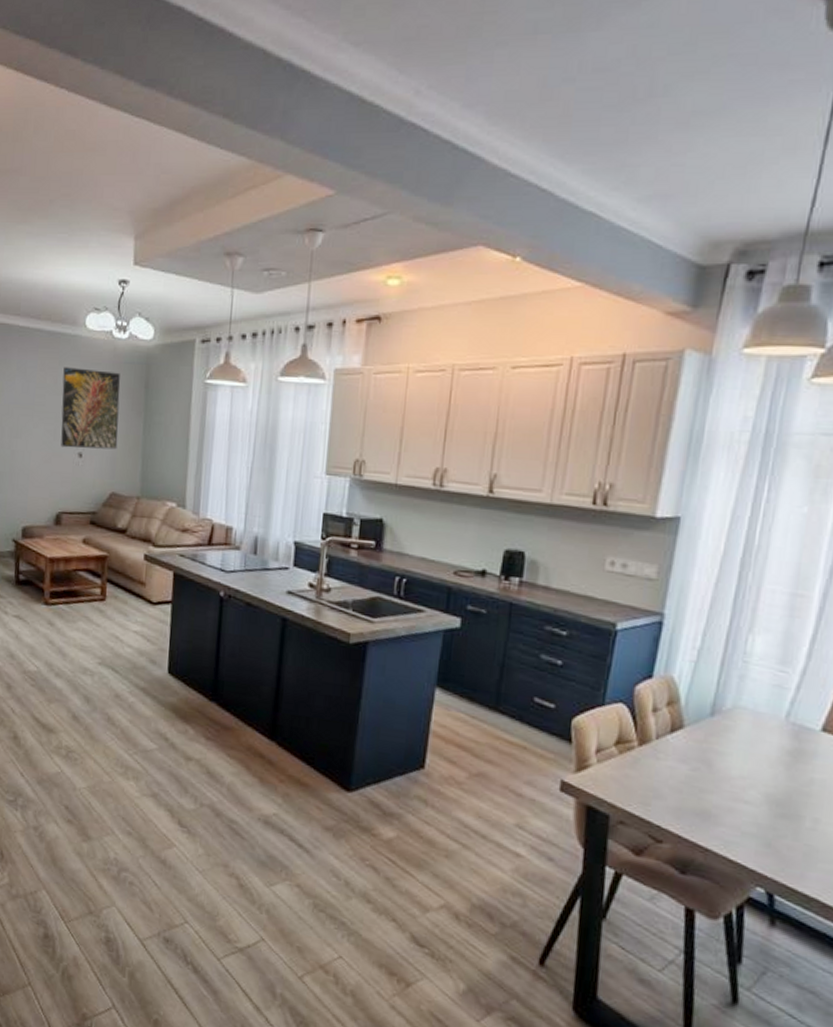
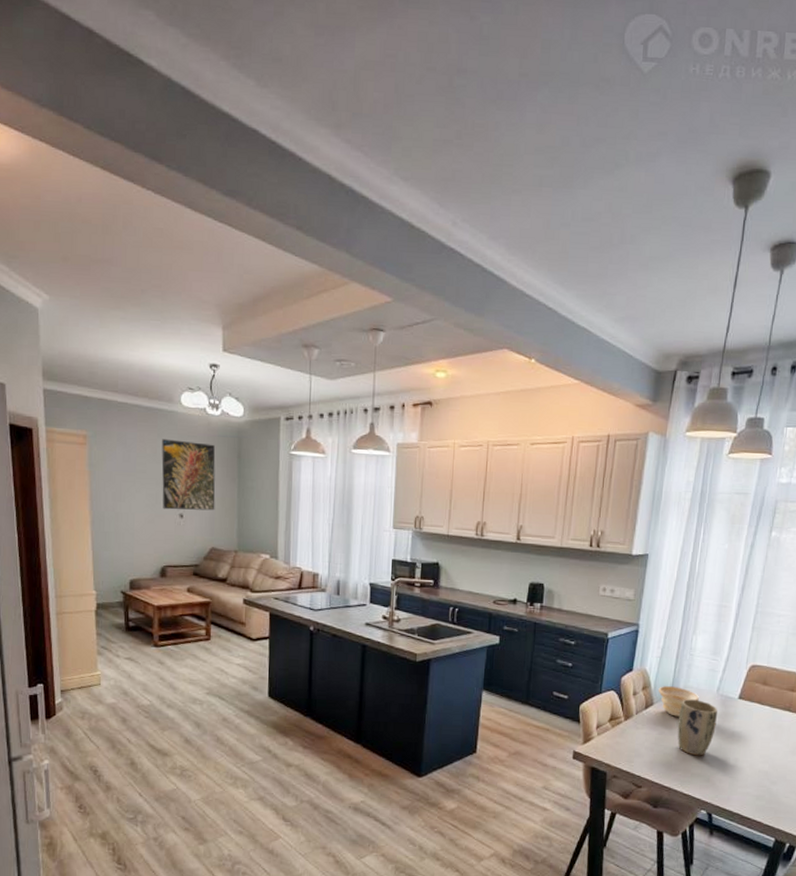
bowl: none [691,702,756,749] -> present [658,686,699,717]
plant pot: none [719,724,788,809] -> present [677,699,718,756]

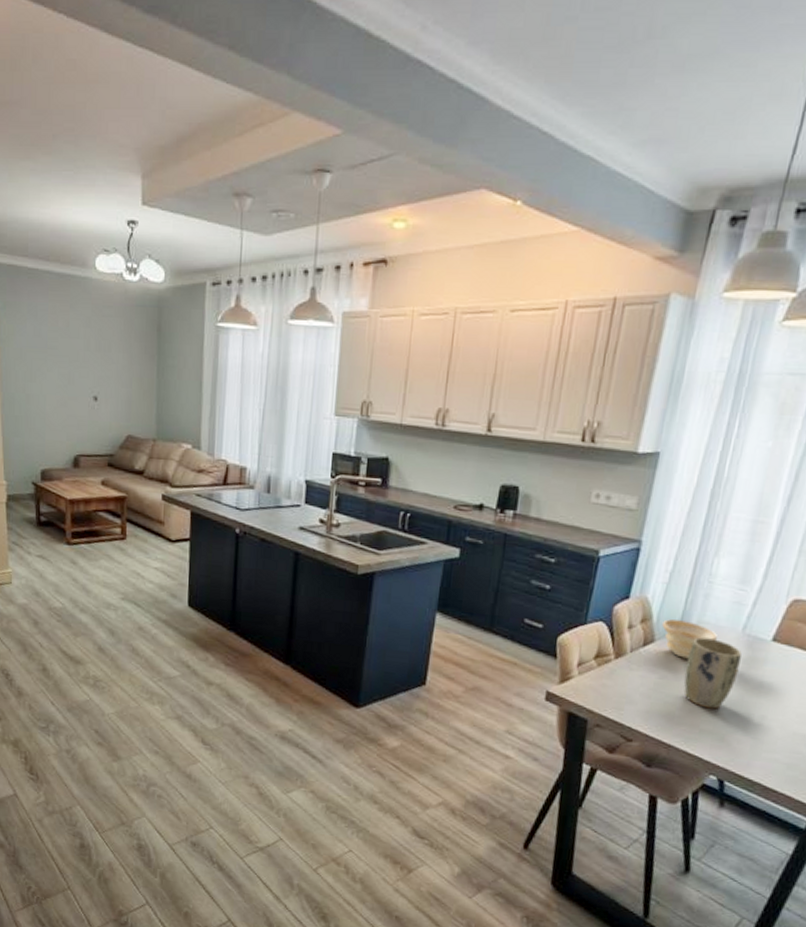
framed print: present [161,439,216,511] -> none [74,310,133,393]

